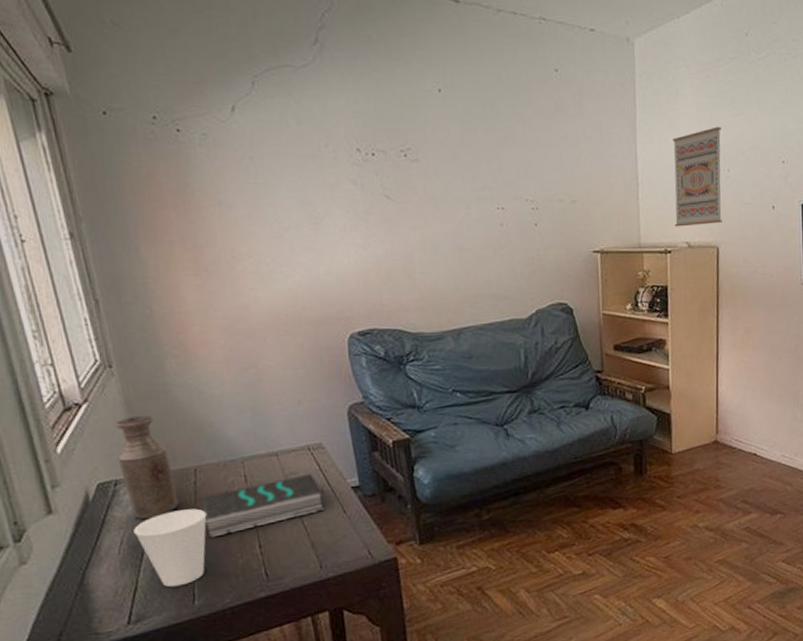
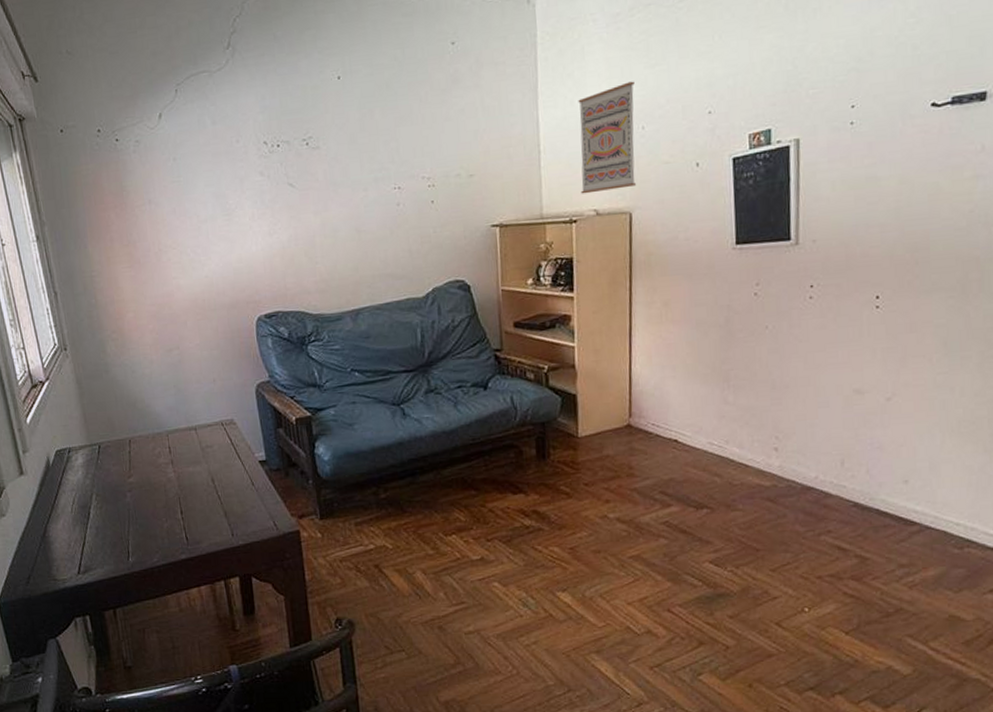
bottle: present [115,415,179,520] -> none [69,392,117,483]
cup: present [134,508,207,588] -> none [82,475,139,544]
book: present [202,473,325,538] -> none [135,447,236,502]

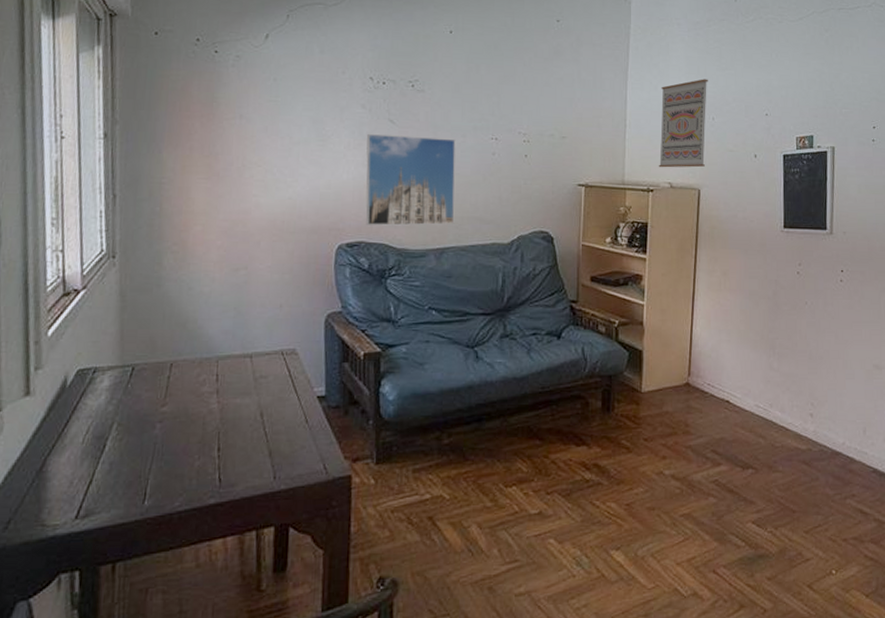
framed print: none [269,194,366,294] -> present [365,134,456,226]

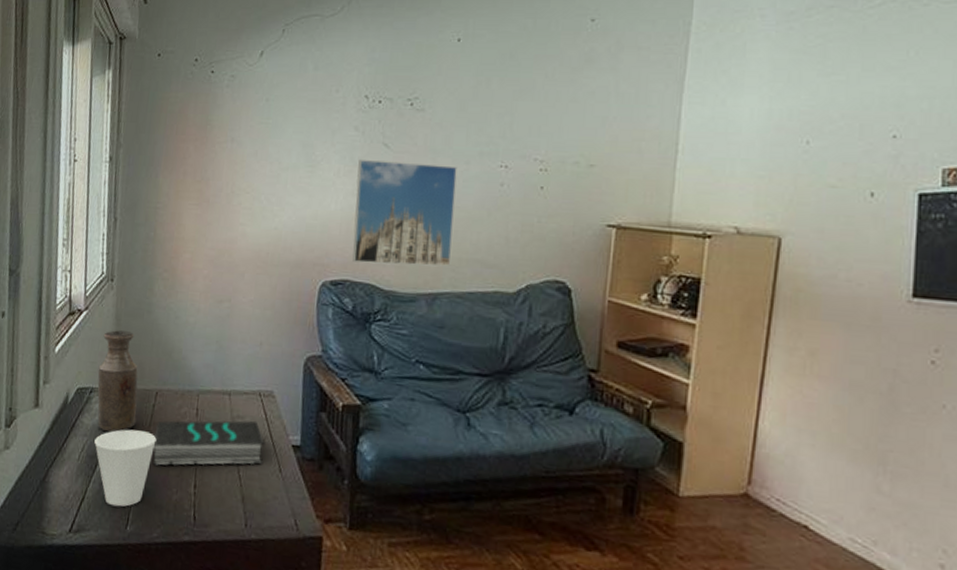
bottle: none [101,307,150,410] -> present [97,330,138,433]
cup: none [101,404,174,484] -> present [94,429,157,507]
book: none [170,378,289,436] -> present [153,420,264,466]
wall art: present [658,79,708,168] -> none [720,88,803,208]

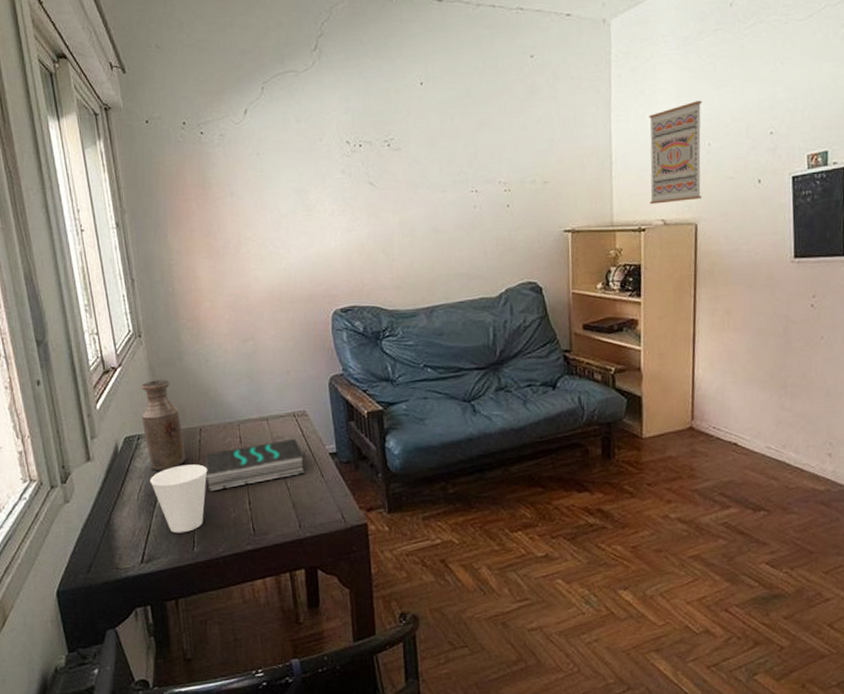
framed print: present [352,160,457,267] -> none [350,195,442,290]
wall art: none [720,88,803,208] -> present [649,100,702,205]

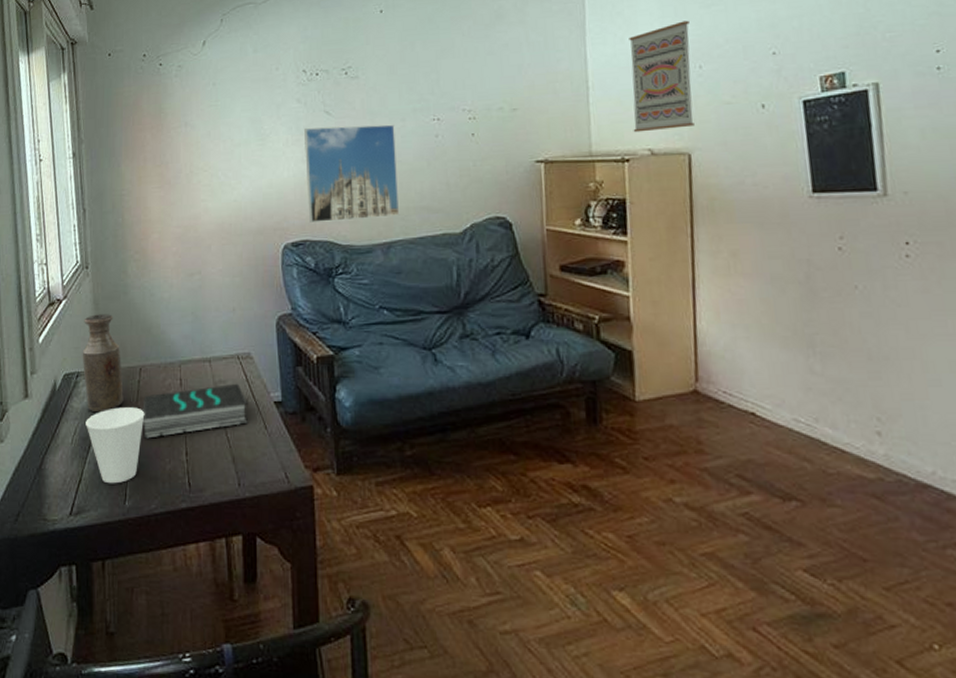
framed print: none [350,195,442,290] -> present [304,124,400,223]

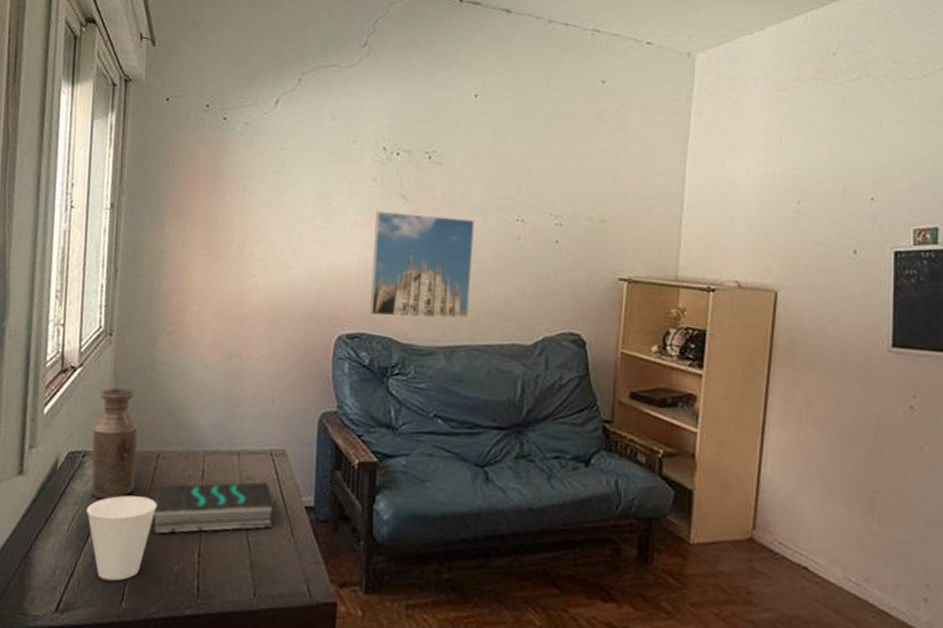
wall art: present [629,20,694,133] -> none [723,152,793,264]

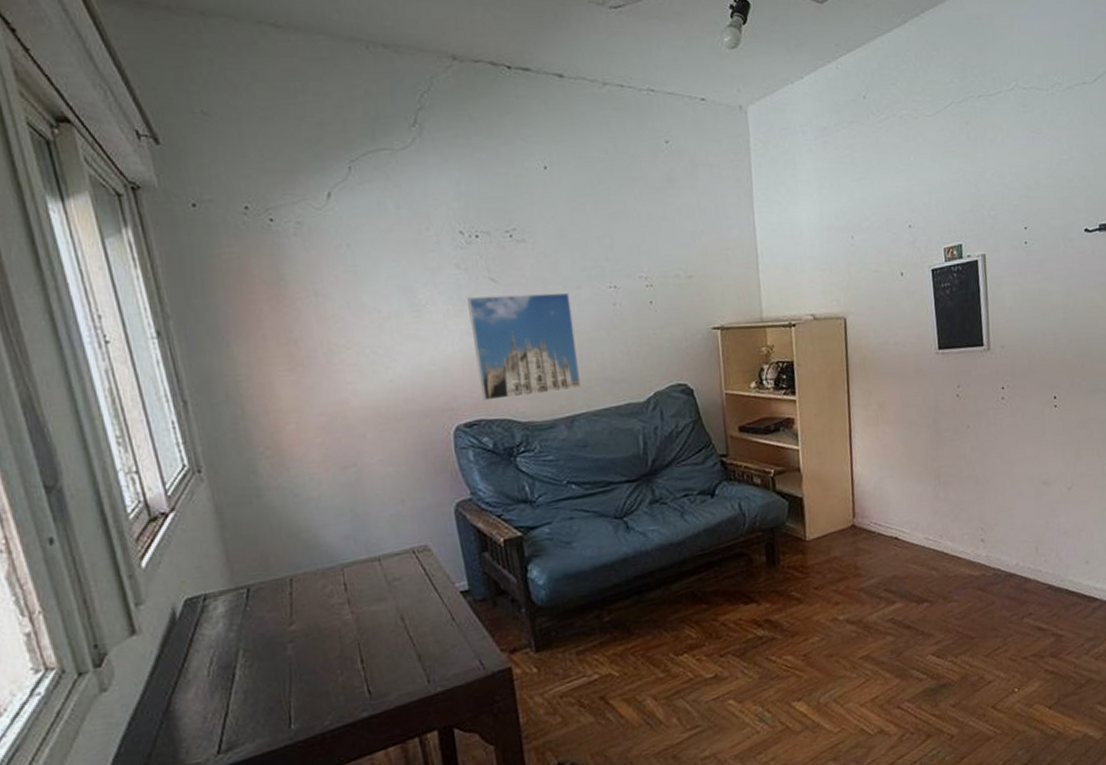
cup: present [86,495,158,581] -> none [224,622,304,711]
bottle: present [91,388,138,500] -> none [204,523,273,637]
book: present [152,481,276,534] -> none [299,578,432,654]

